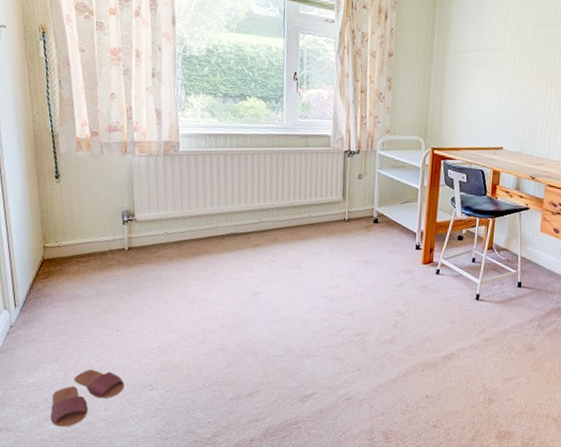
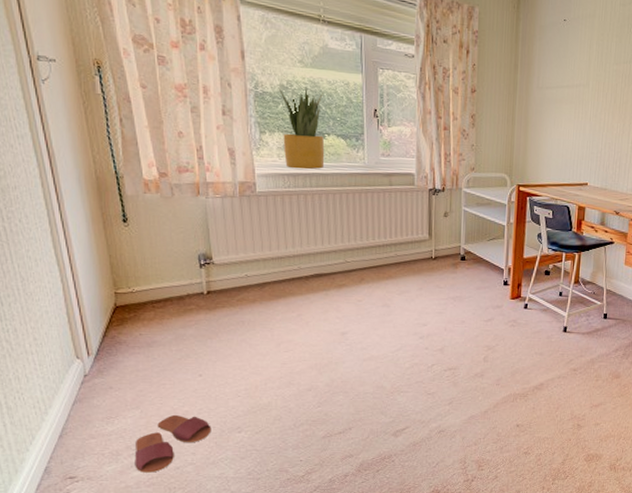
planter: none [204,50,247,131] -> present [278,86,325,170]

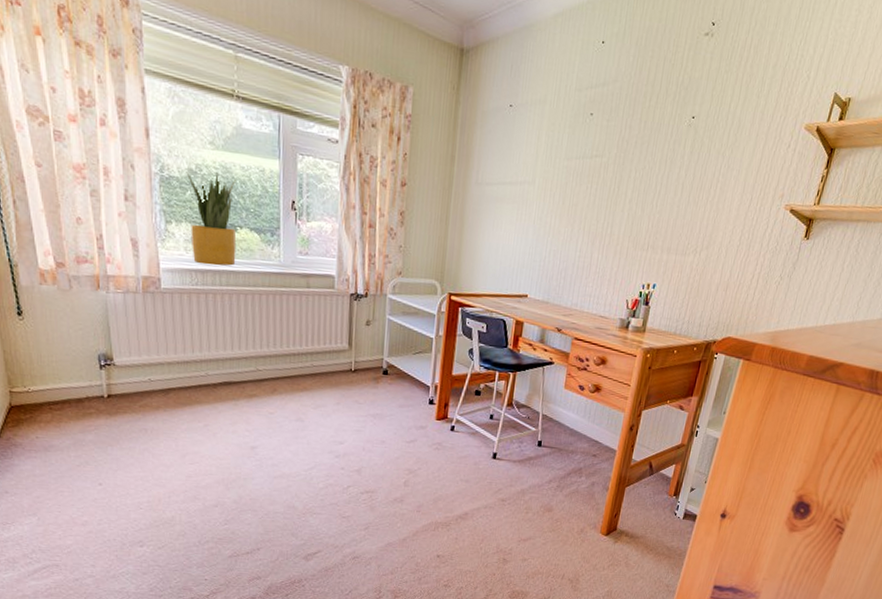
slippers: present [134,414,211,473] -> none [32,524,112,583]

